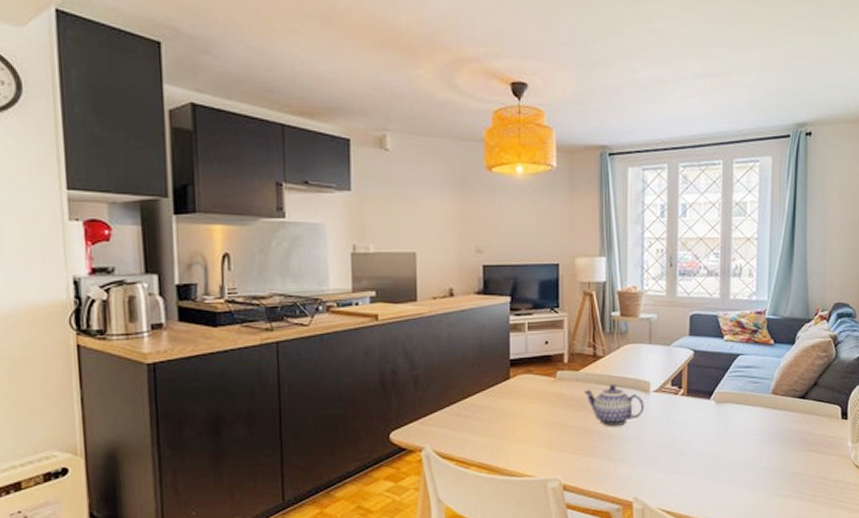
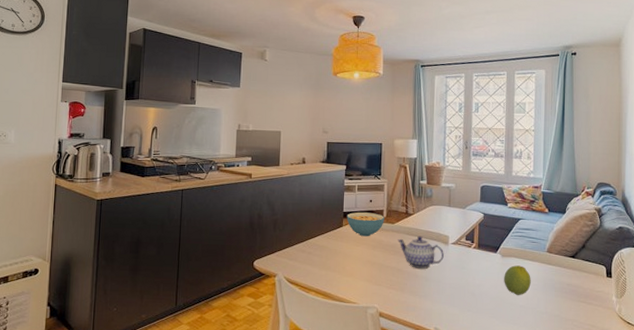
cereal bowl: none [515,357,565,390] -> present [346,212,384,237]
fruit: none [719,413,752,449] -> present [504,265,531,295]

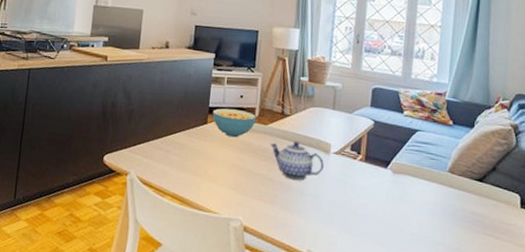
fruit: present [504,265,531,295] -> none [394,184,427,221]

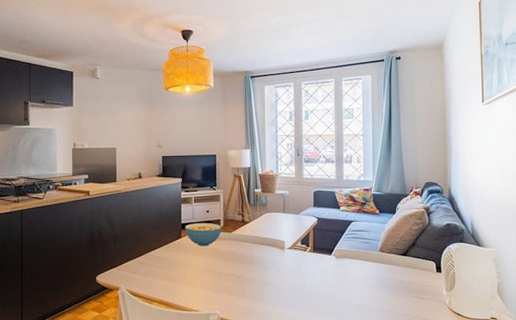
teapot: present [270,141,324,181] -> none [236,242,281,275]

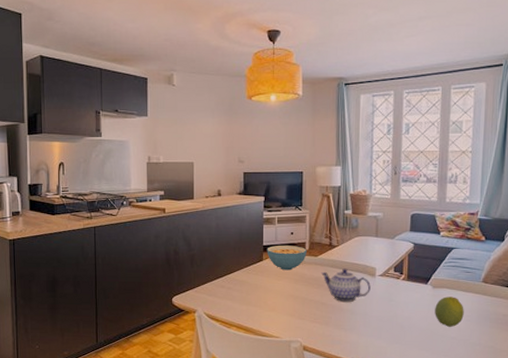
teapot: none [236,242,281,275] -> present [321,268,371,303]
fruit: none [339,266,365,294] -> present [435,296,464,327]

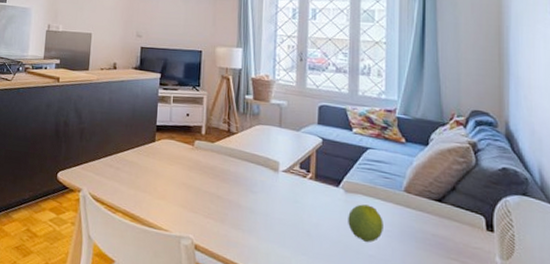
cereal bowl: present [267,245,307,271] -> none [160,126,203,156]
teapot: present [321,268,371,303] -> none [218,158,273,199]

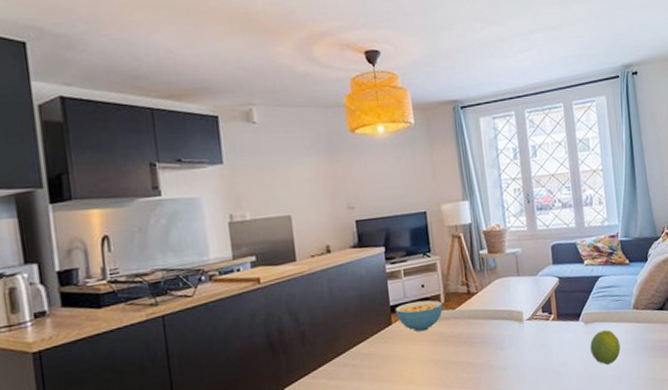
cereal bowl: none [160,126,203,156] -> present [395,300,443,332]

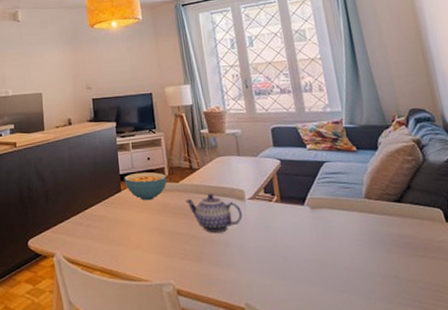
teapot: none [462,317,520,358] -> present [185,193,243,233]
fruit: present [590,330,621,365] -> none [318,218,354,255]

